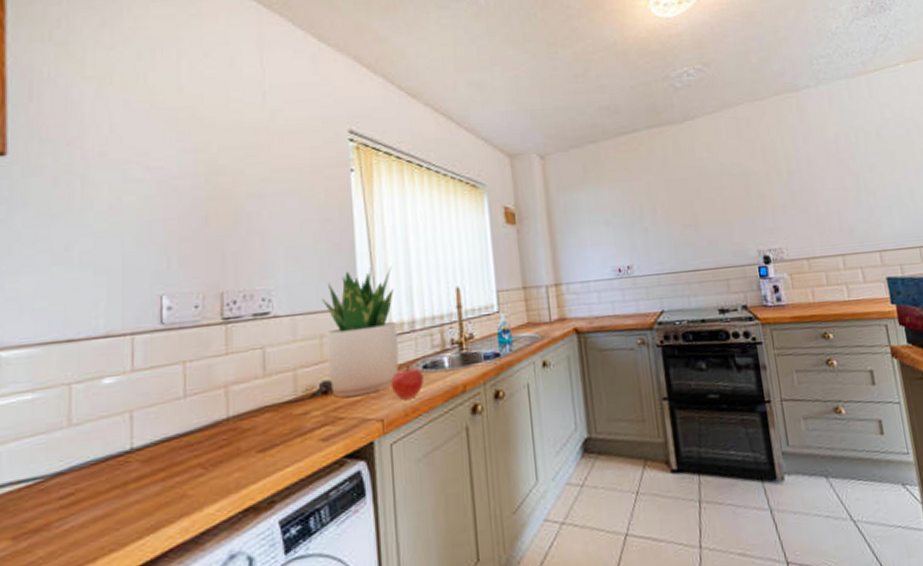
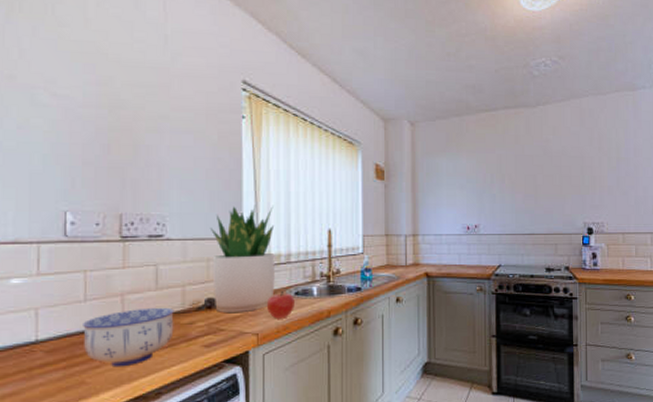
bowl: none [183,396,286,474] -> present [83,307,174,367]

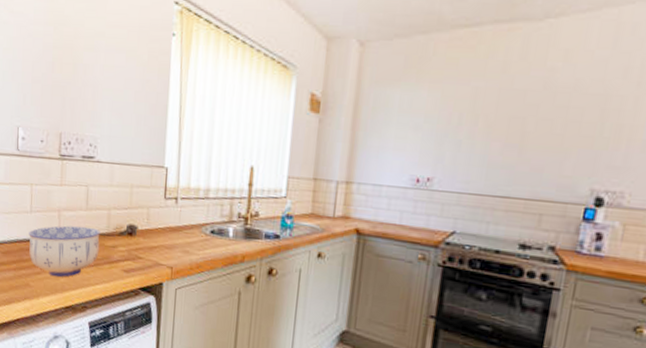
planter: present [211,205,275,314] -> none [134,132,197,244]
fruit: present [266,290,294,319] -> none [182,226,210,256]

